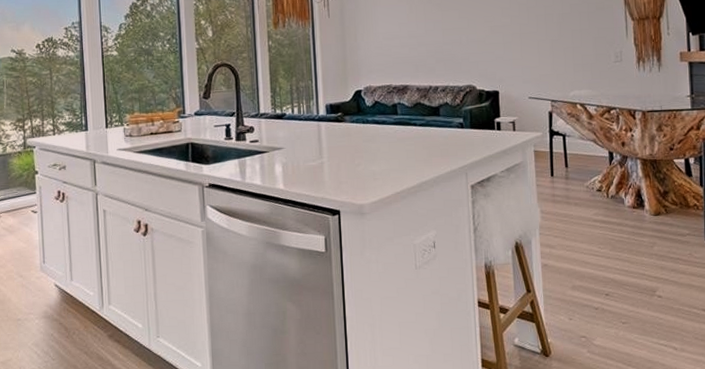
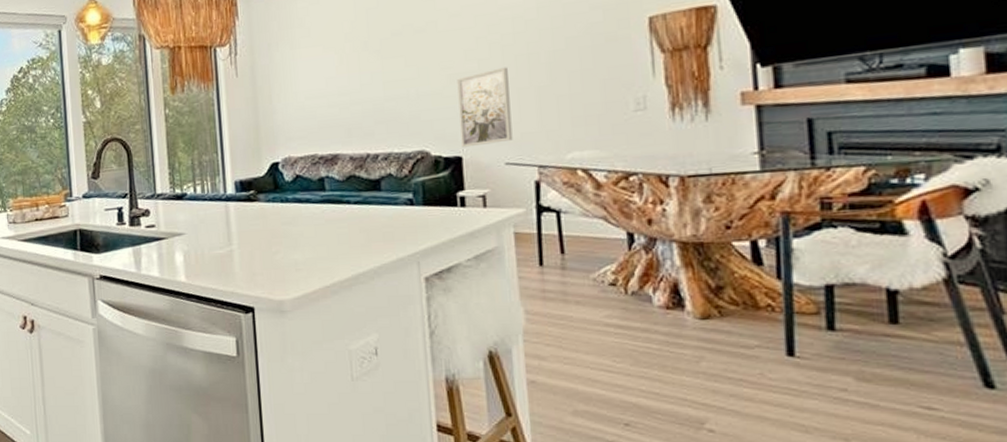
wall art: none [496,23,534,84] -> present [457,67,513,148]

